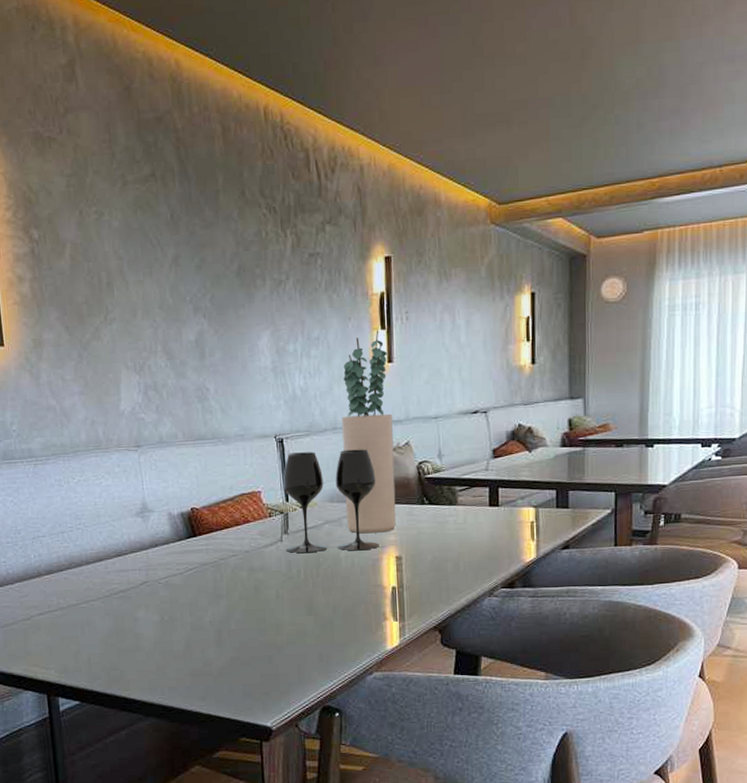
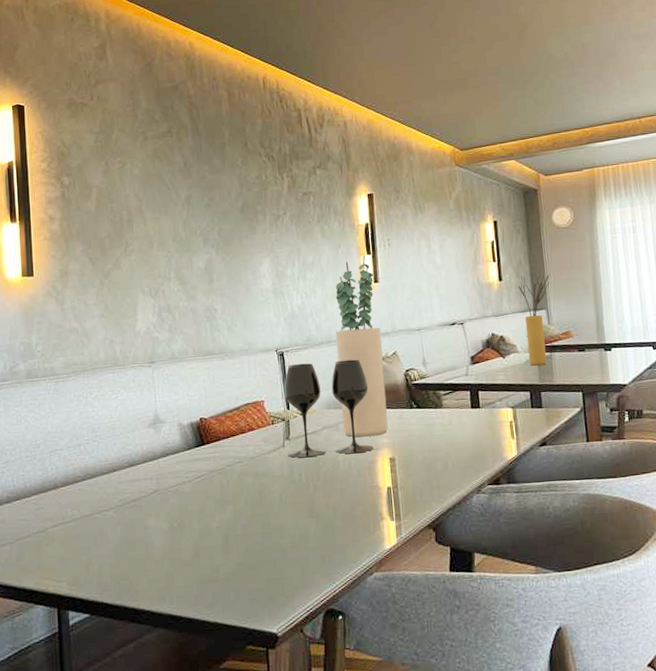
vase: none [553,356,592,462] -> present [518,273,550,366]

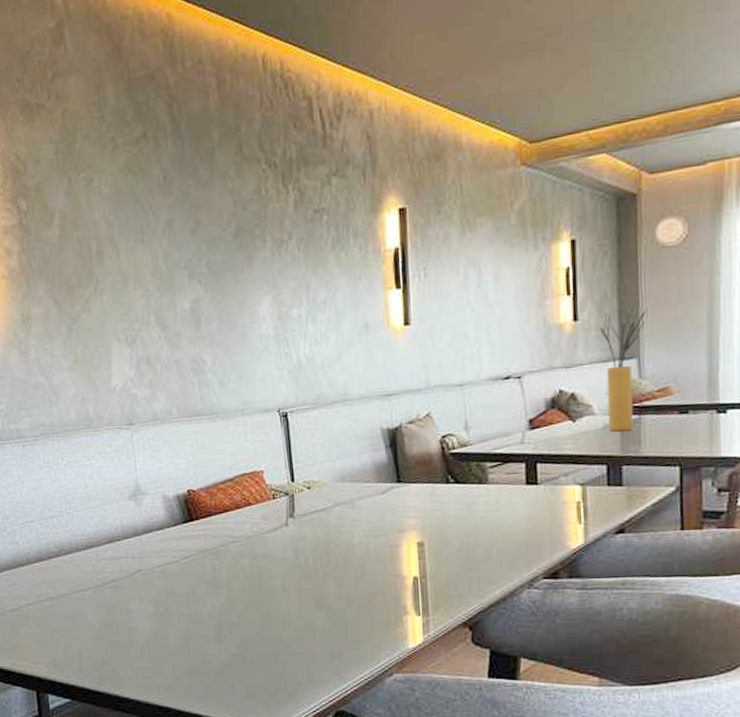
wine glass: present [284,359,374,458] -> none [287,422,398,539]
vase: present [335,255,388,438] -> none [352,289,417,517]

